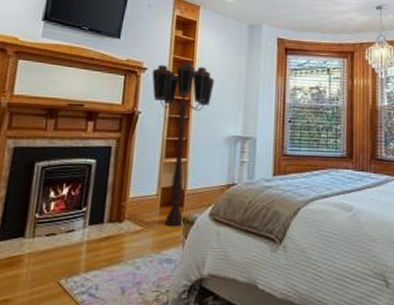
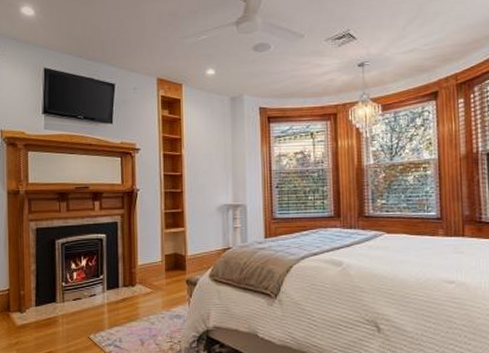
floor lamp: present [152,62,215,227] -> none [145,139,203,288]

